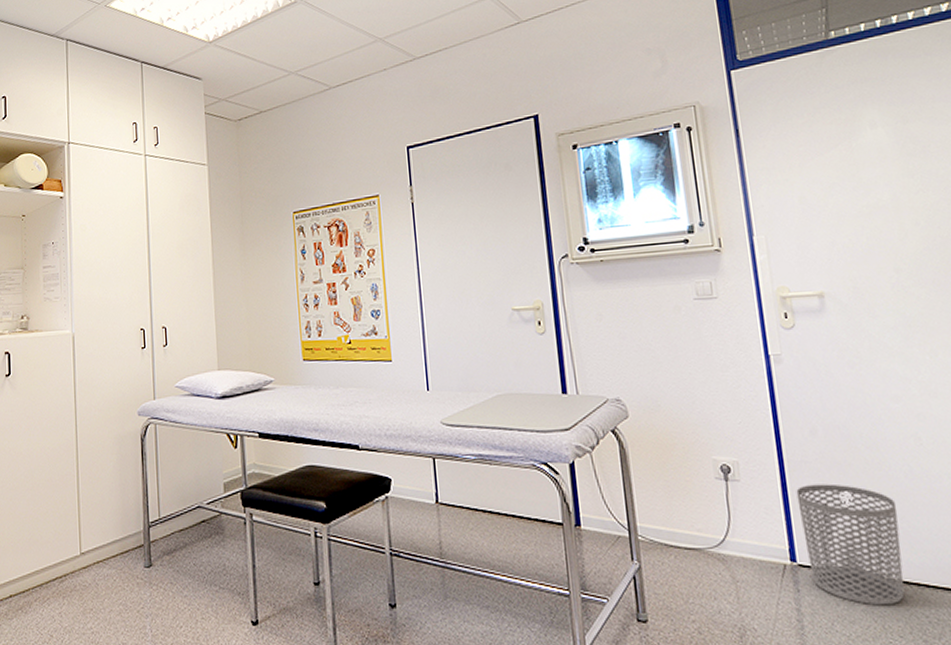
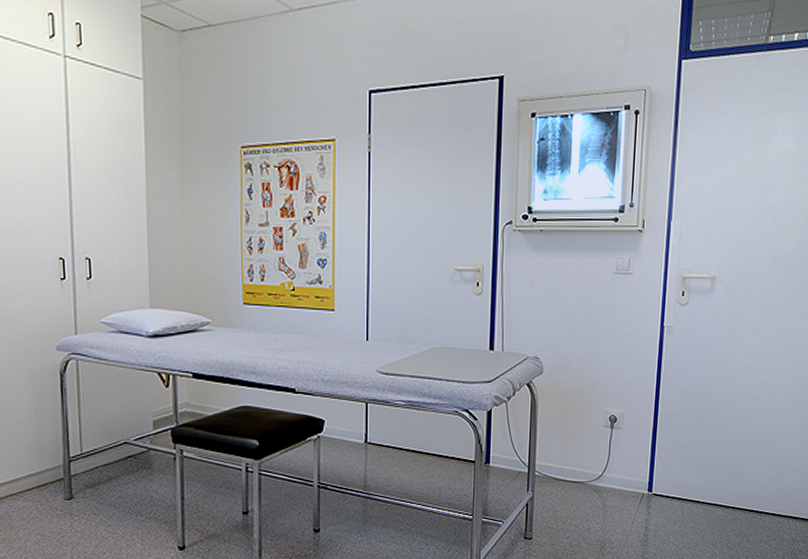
waste bin: present [796,484,905,606] -> none [661,432,732,524]

